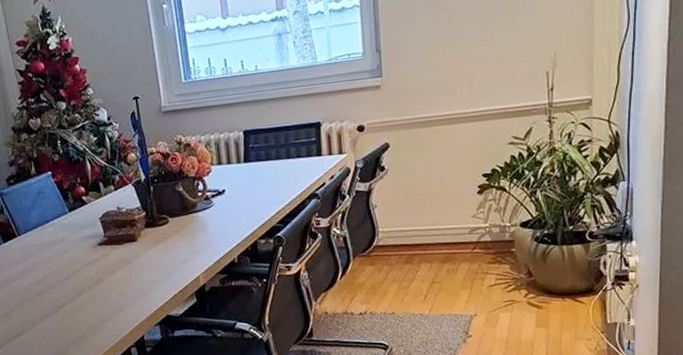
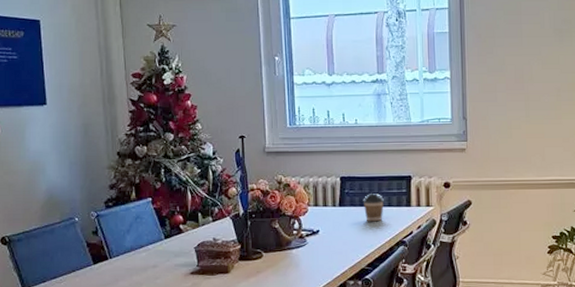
coffee cup: none [269,145,293,177] -> present [363,194,384,222]

